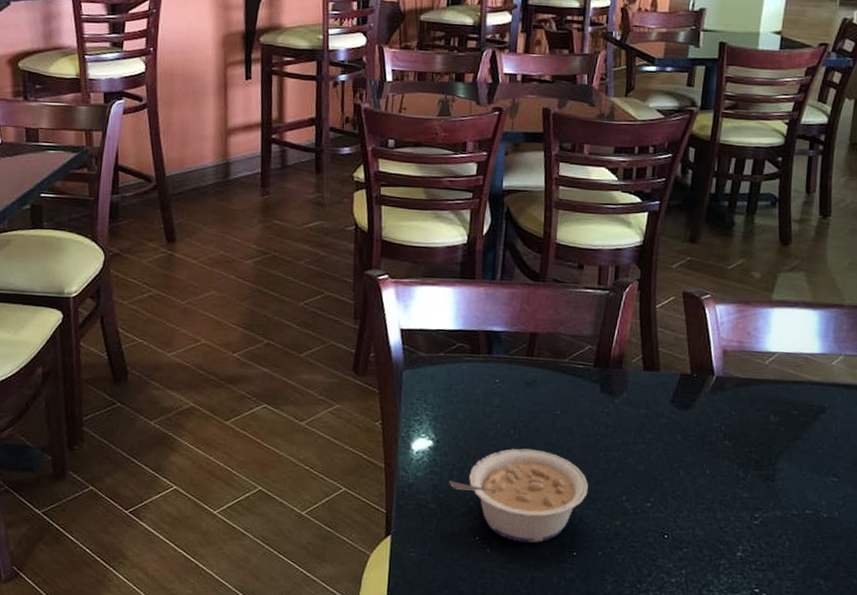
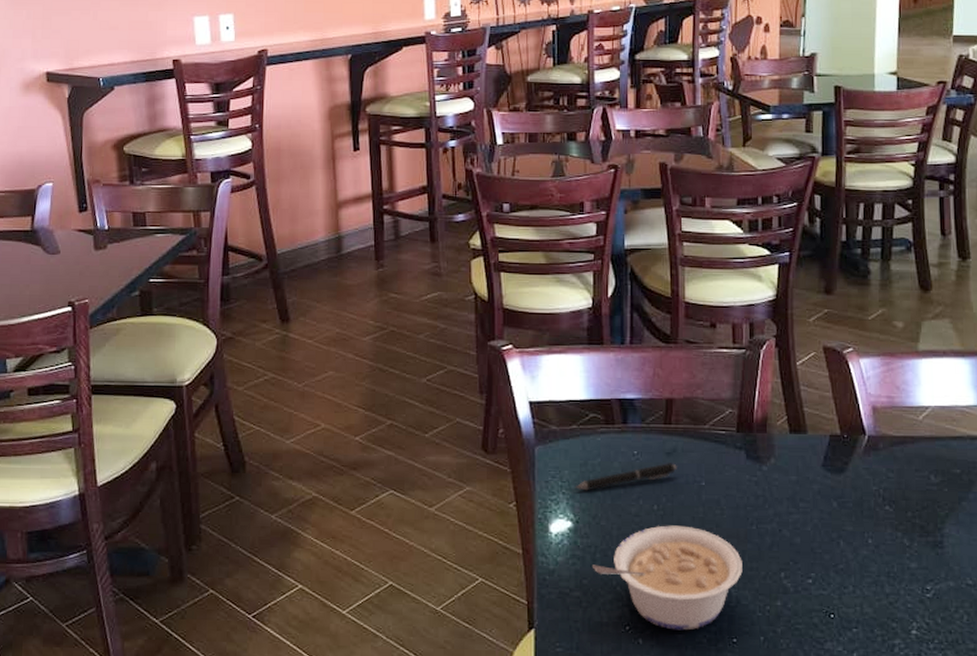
pen: none [438,391,535,414] -> present [575,461,677,491]

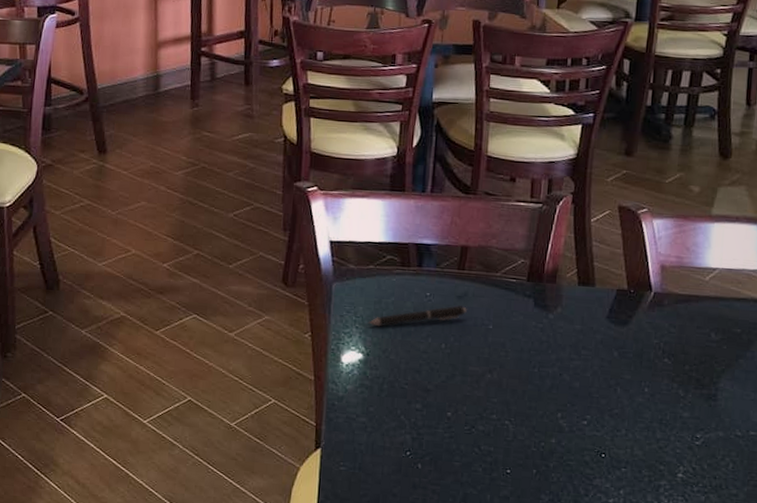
legume: present [593,525,743,631] -> none [380,363,522,459]

